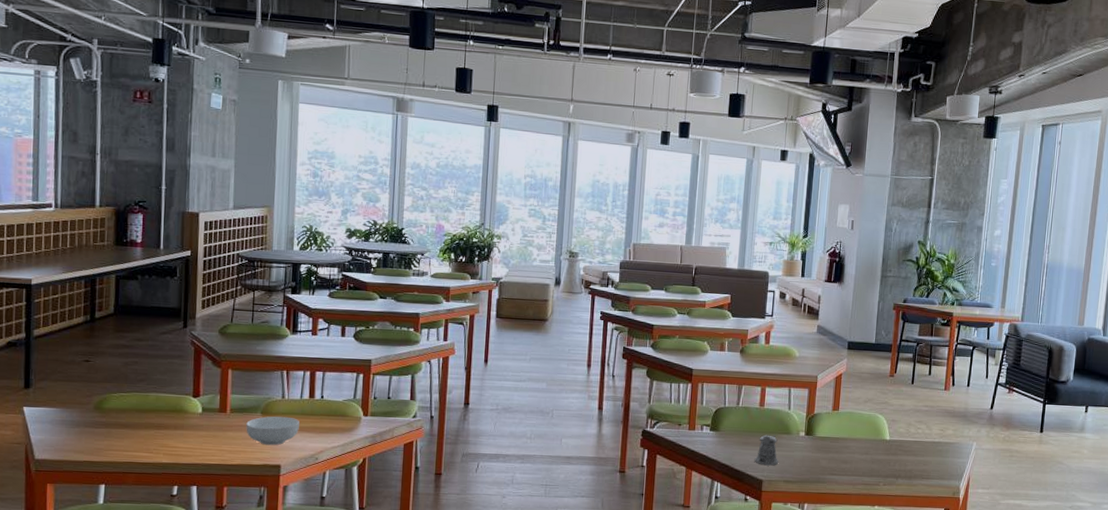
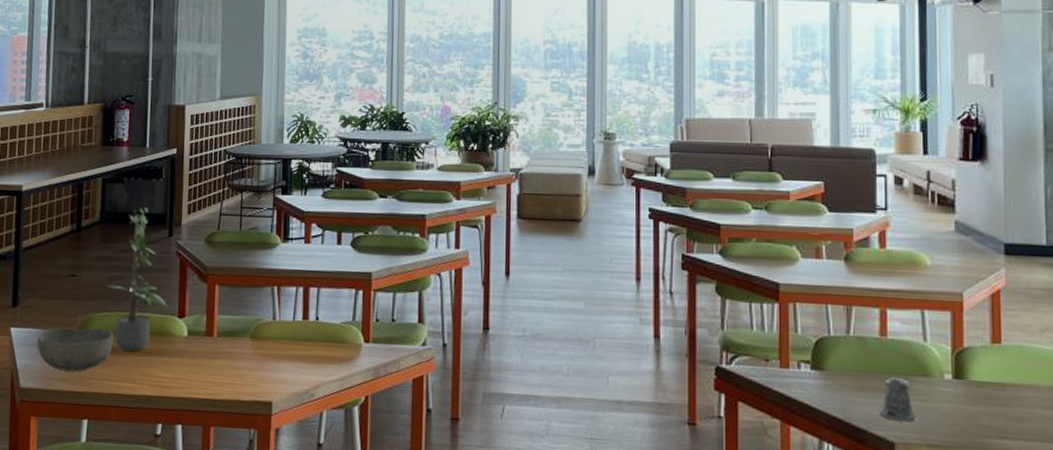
bowl: none [51,406,130,445] -> present [37,327,115,372]
potted plant: none [123,300,184,426] -> present [107,205,169,352]
cereal bowl: present [246,416,299,446] -> none [234,341,292,378]

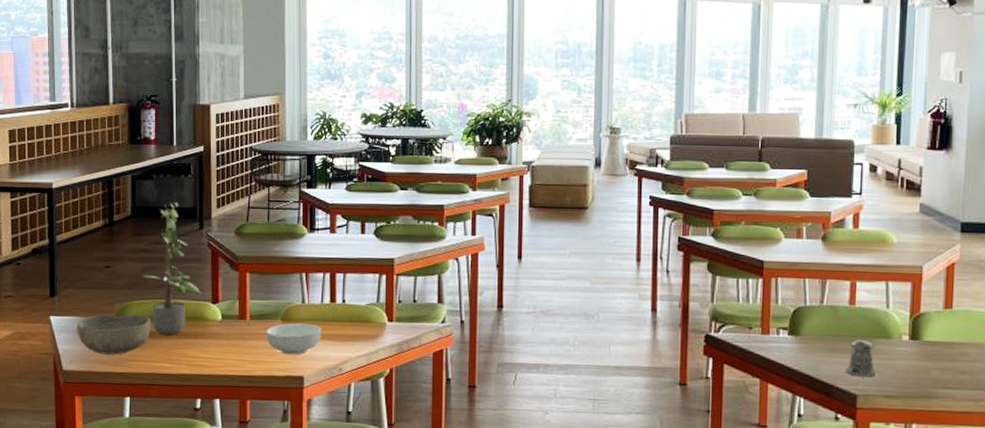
cereal bowl: none [234,341,292,378] -> present [267,322,321,355]

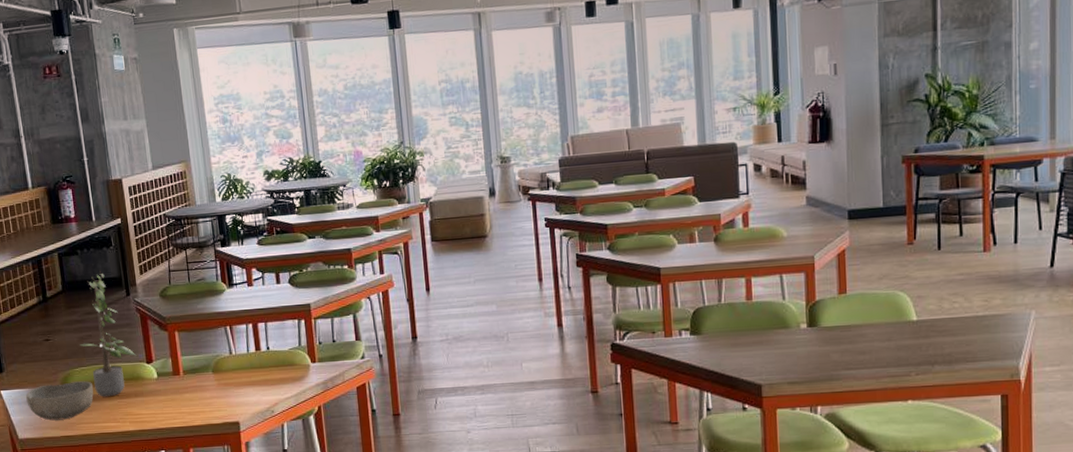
cereal bowl: present [267,322,321,355] -> none [200,372,251,403]
pepper shaker: present [845,339,877,377] -> none [748,331,779,368]

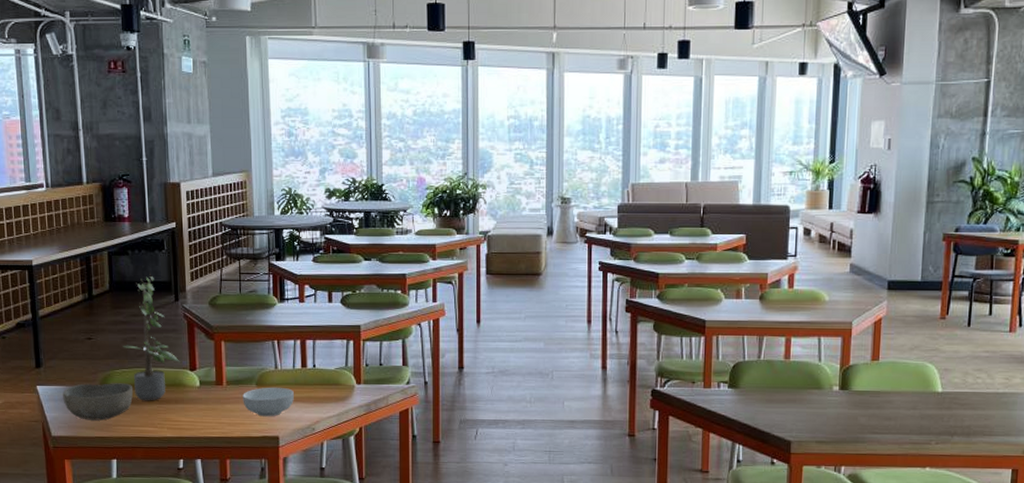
cereal bowl: none [200,372,251,403] -> present [243,387,294,417]

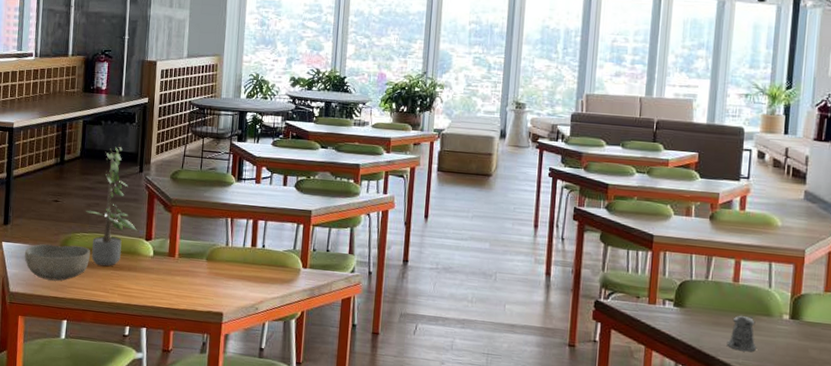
cereal bowl: present [243,387,294,417] -> none [192,263,242,293]
pepper shaker: none [780,390,810,425] -> present [726,315,758,352]

